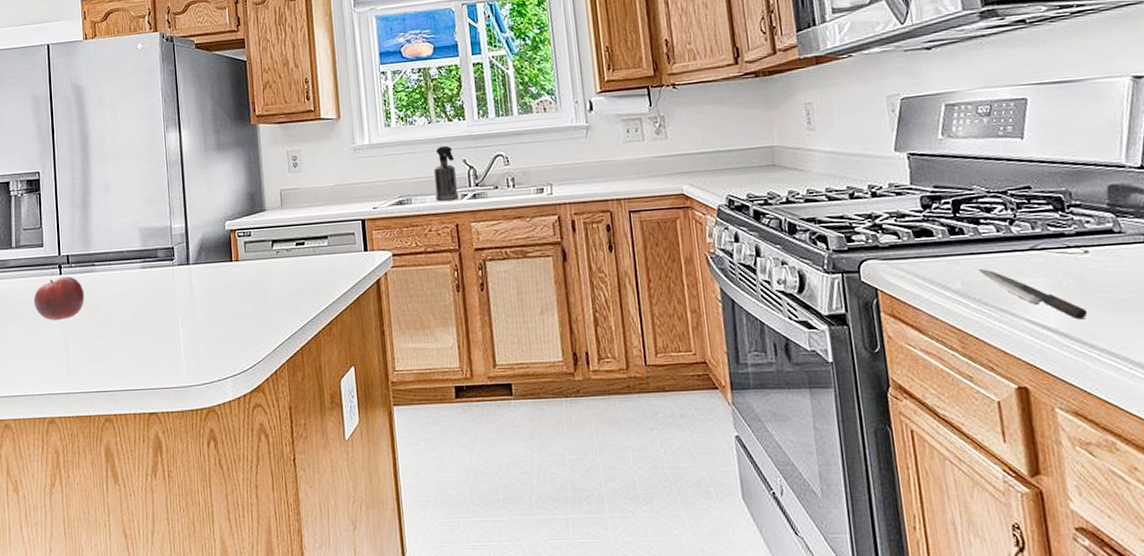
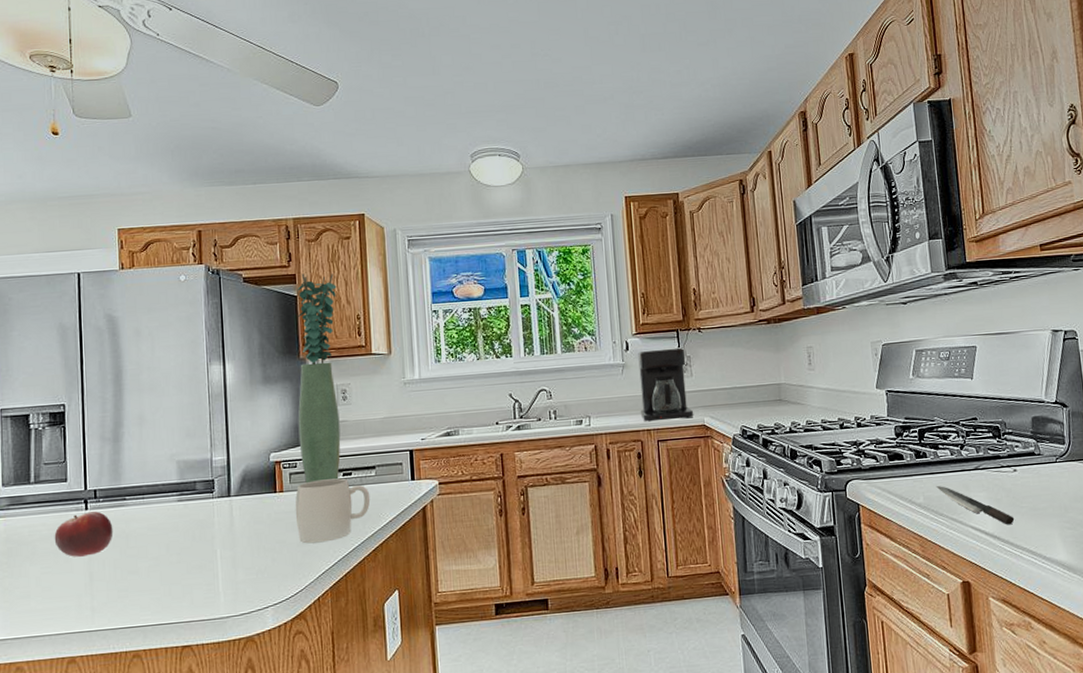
vase: none [246,37,293,253] -> present [297,273,341,484]
mug: none [250,248,324,315] -> present [295,478,371,544]
spray bottle: present [433,145,459,201] -> none [480,380,504,432]
coffee maker: none [603,106,671,190] -> present [638,348,694,422]

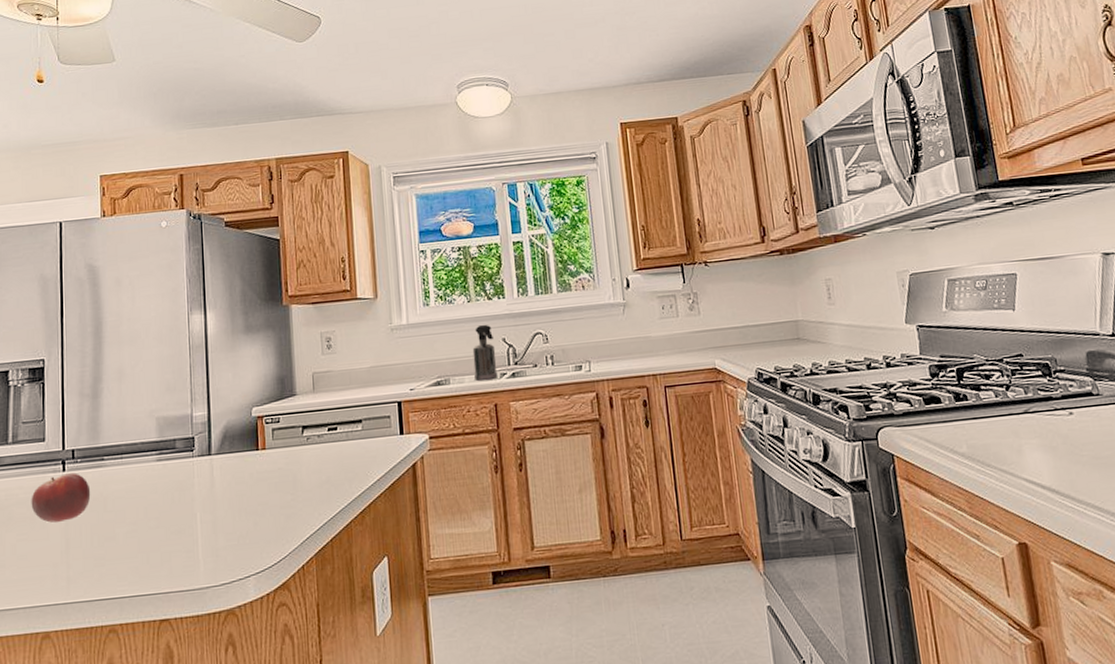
mug: present [295,478,371,544] -> none [278,433,357,506]
vase: present [297,273,341,484] -> none [279,215,326,440]
spray bottle: none [480,380,504,432] -> present [472,324,498,381]
coffee maker: present [638,348,694,422] -> none [639,283,704,366]
knife: present [936,486,1015,525] -> none [980,432,1075,477]

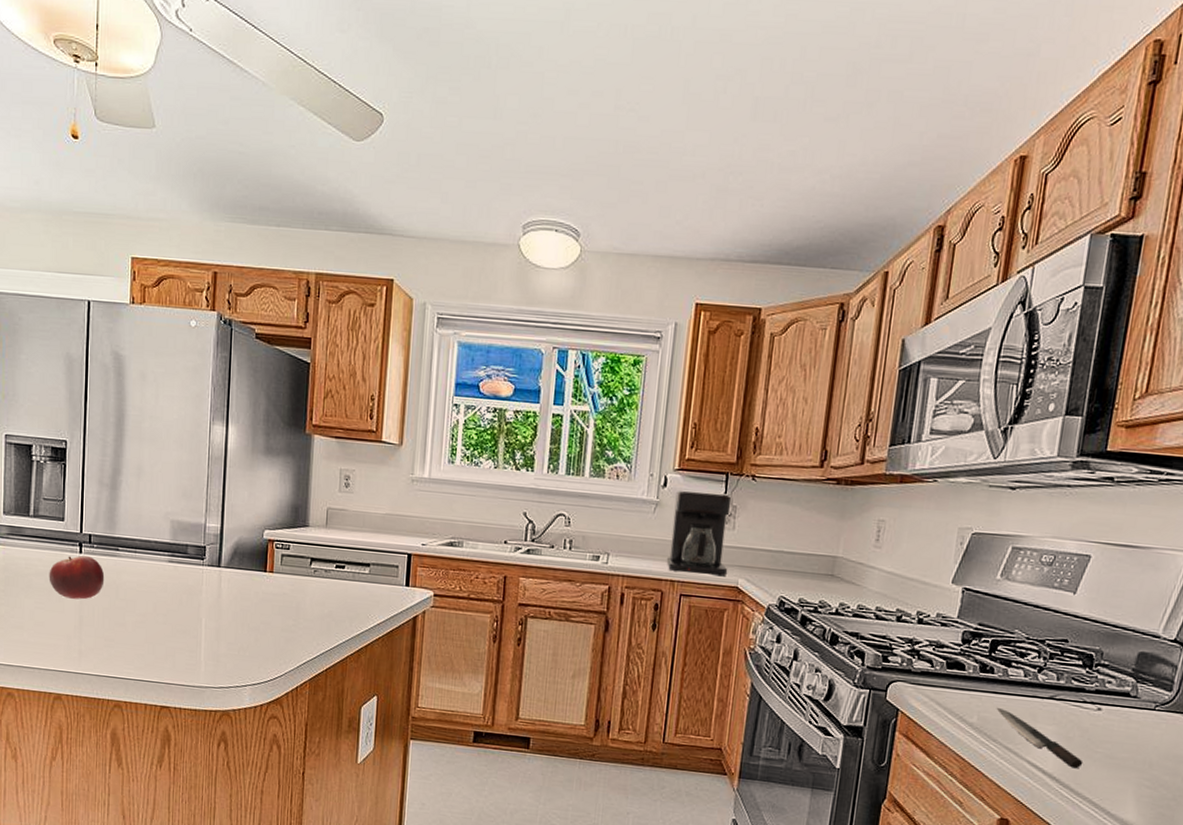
spray bottle: present [472,324,498,381] -> none [488,493,515,551]
coffee maker: none [639,283,704,366] -> present [666,490,732,577]
knife: none [980,432,1075,477] -> present [996,708,1083,769]

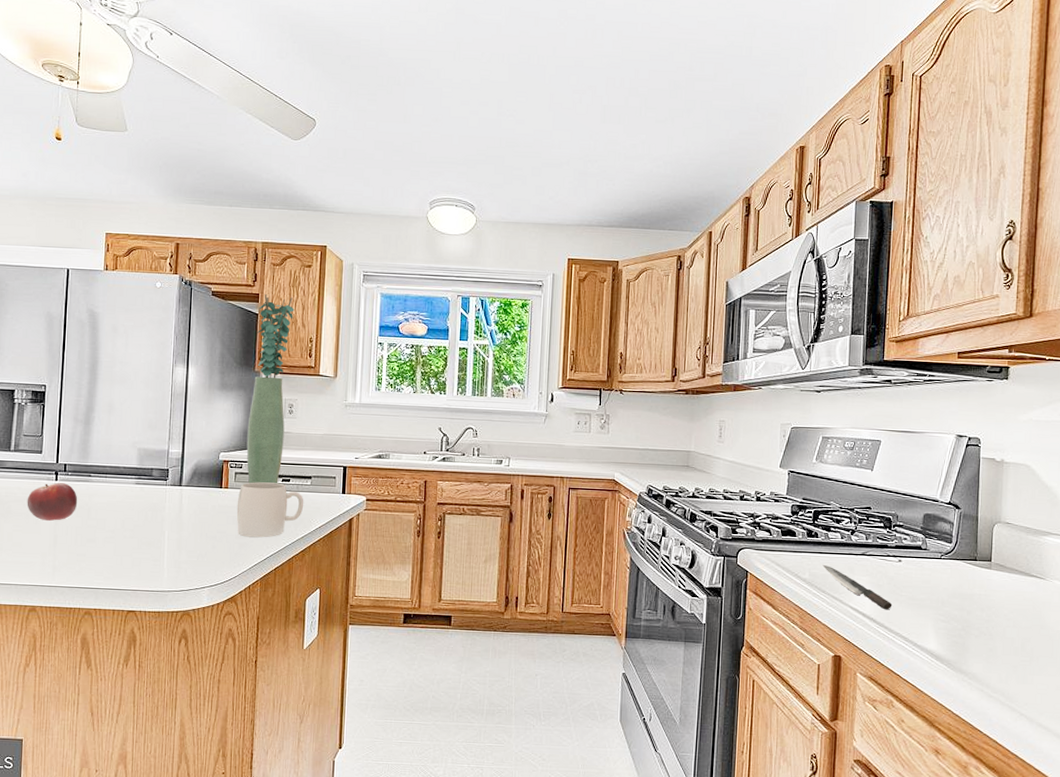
mug: none [283,566,361,633] -> present [236,482,304,538]
vase: none [294,338,354,571] -> present [246,294,295,484]
coffee maker: present [666,490,732,577] -> none [556,404,606,472]

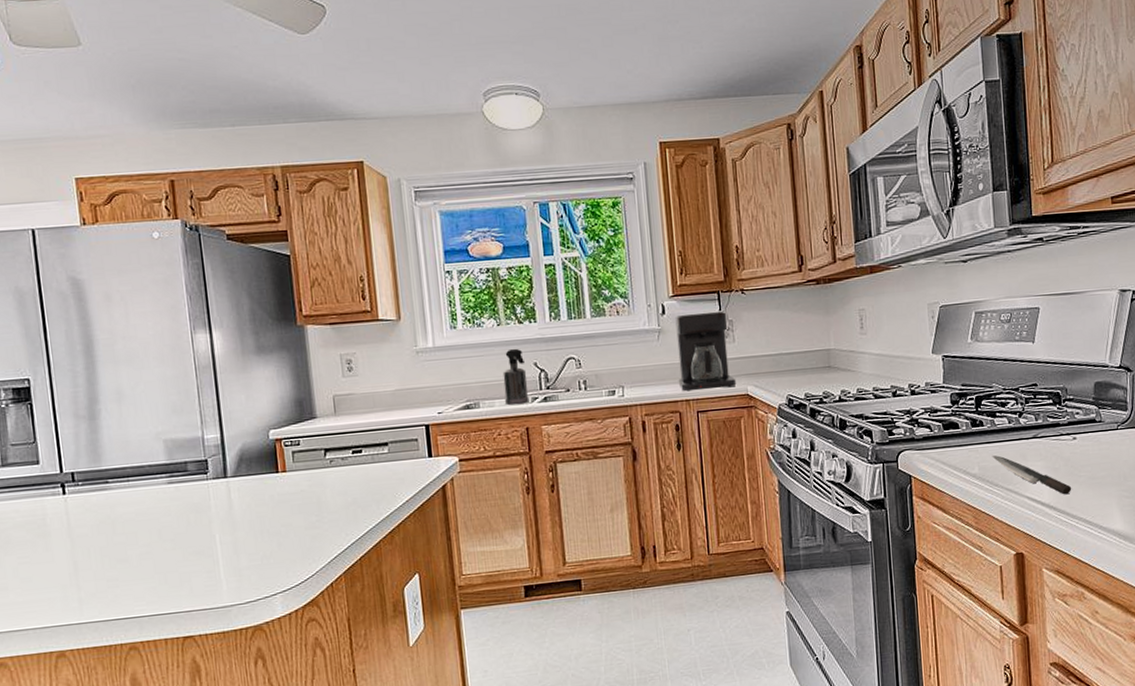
fruit: present [27,483,78,522] -> none [29,496,97,546]
mug: present [236,482,304,538] -> none [300,456,384,527]
vase: present [246,294,295,484] -> none [289,229,349,463]
spray bottle: none [411,413,432,460] -> present [502,348,529,405]
coffee maker: none [556,404,606,472] -> present [675,311,737,392]

